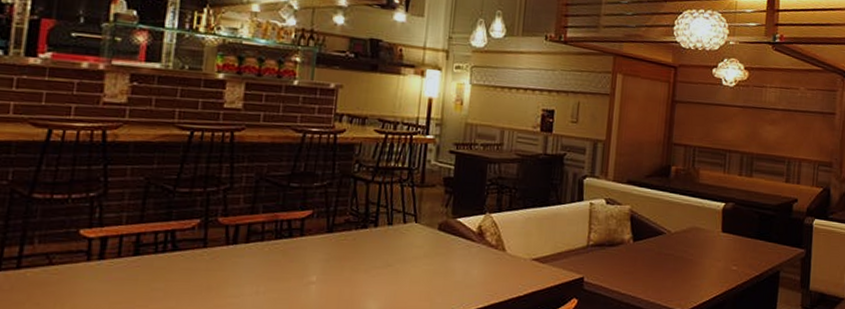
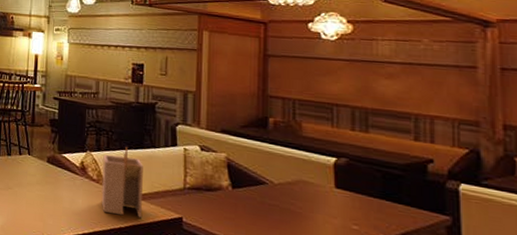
utensil holder: none [499,205,547,283] -> present [101,147,143,218]

